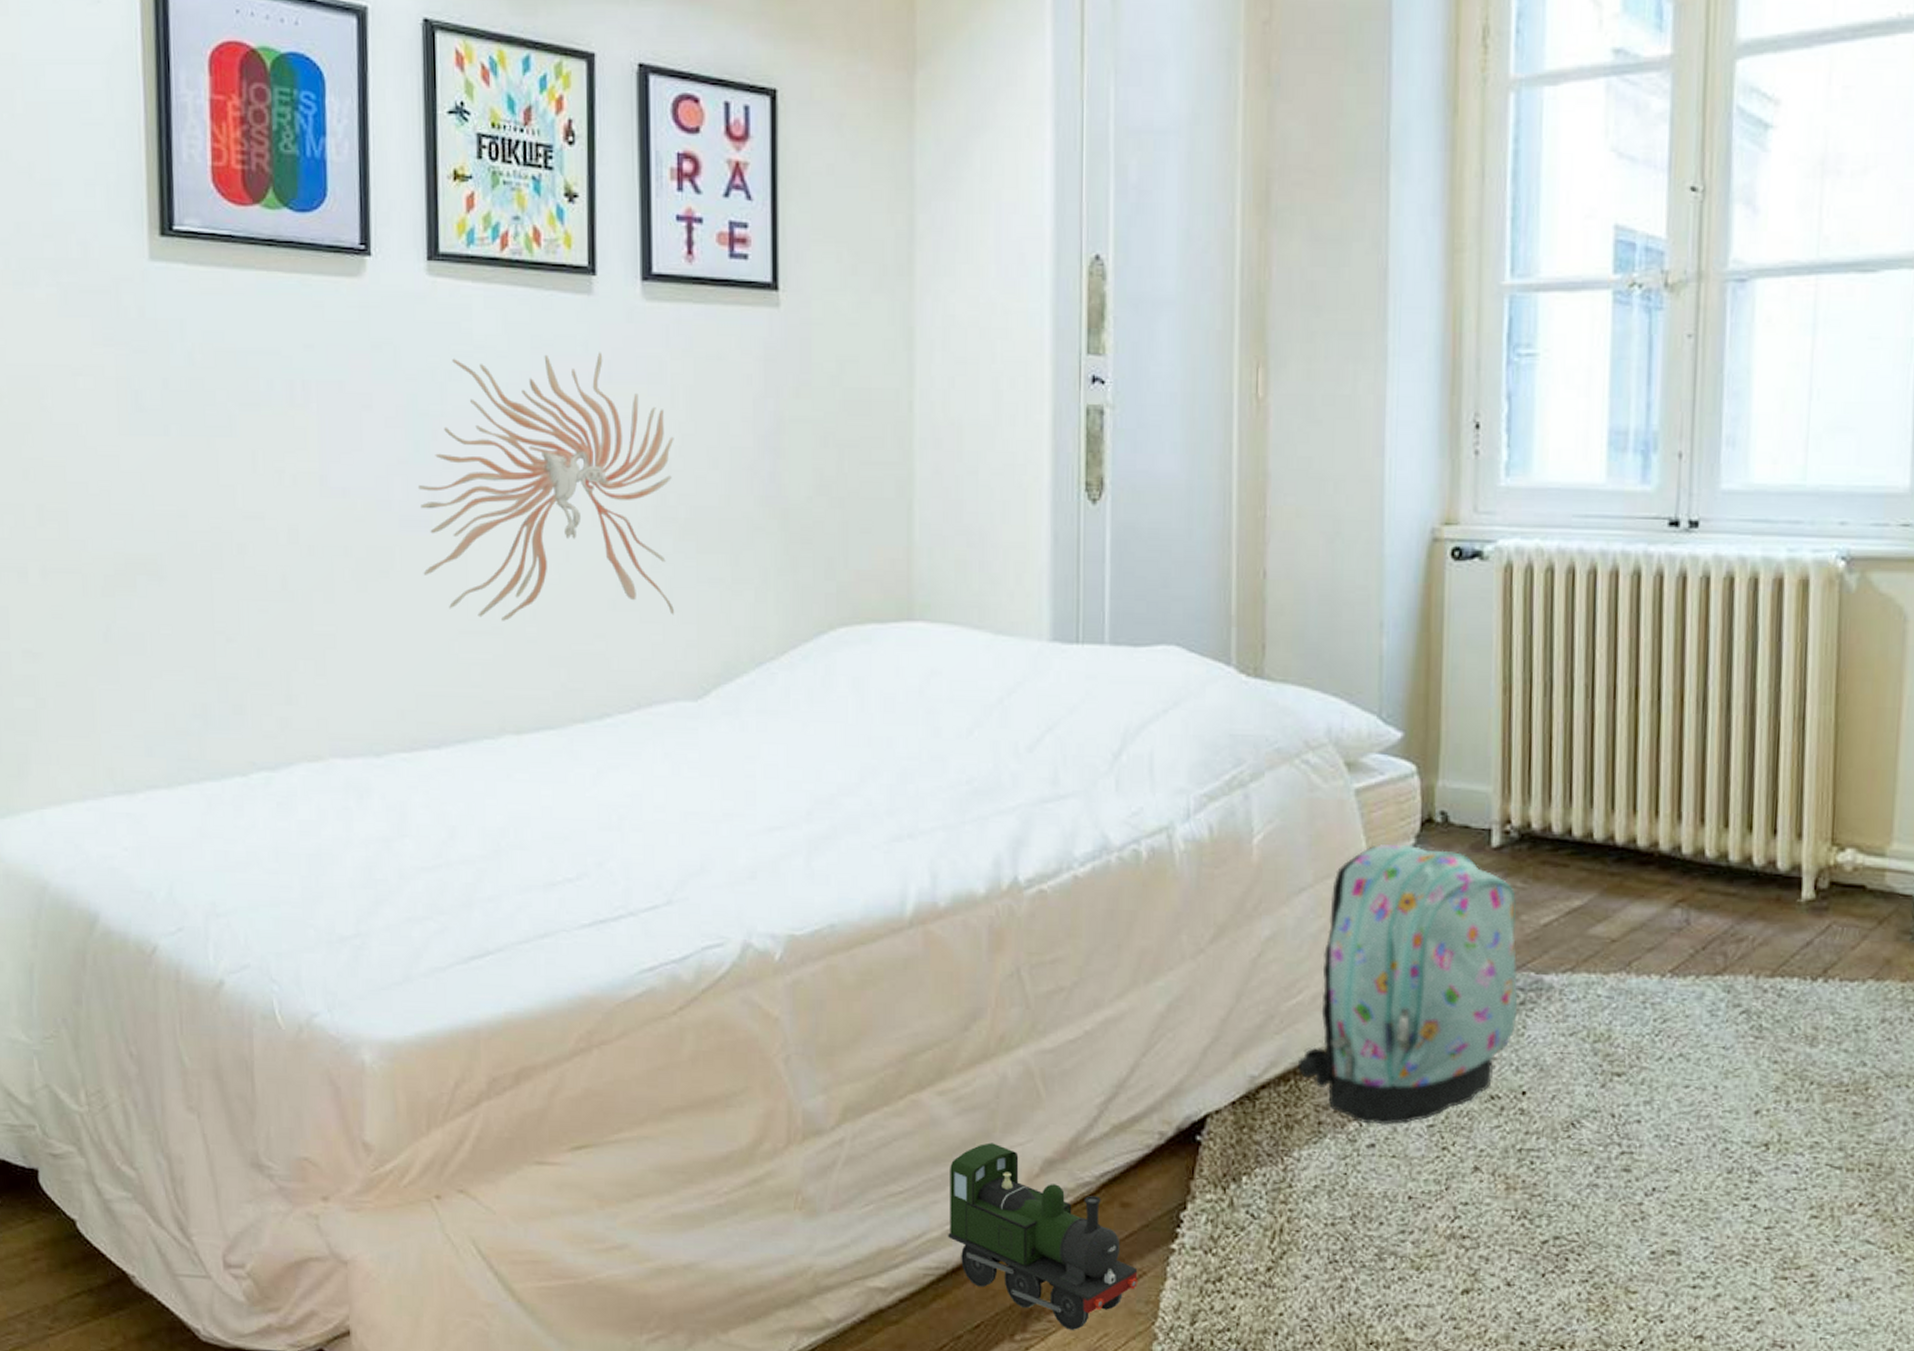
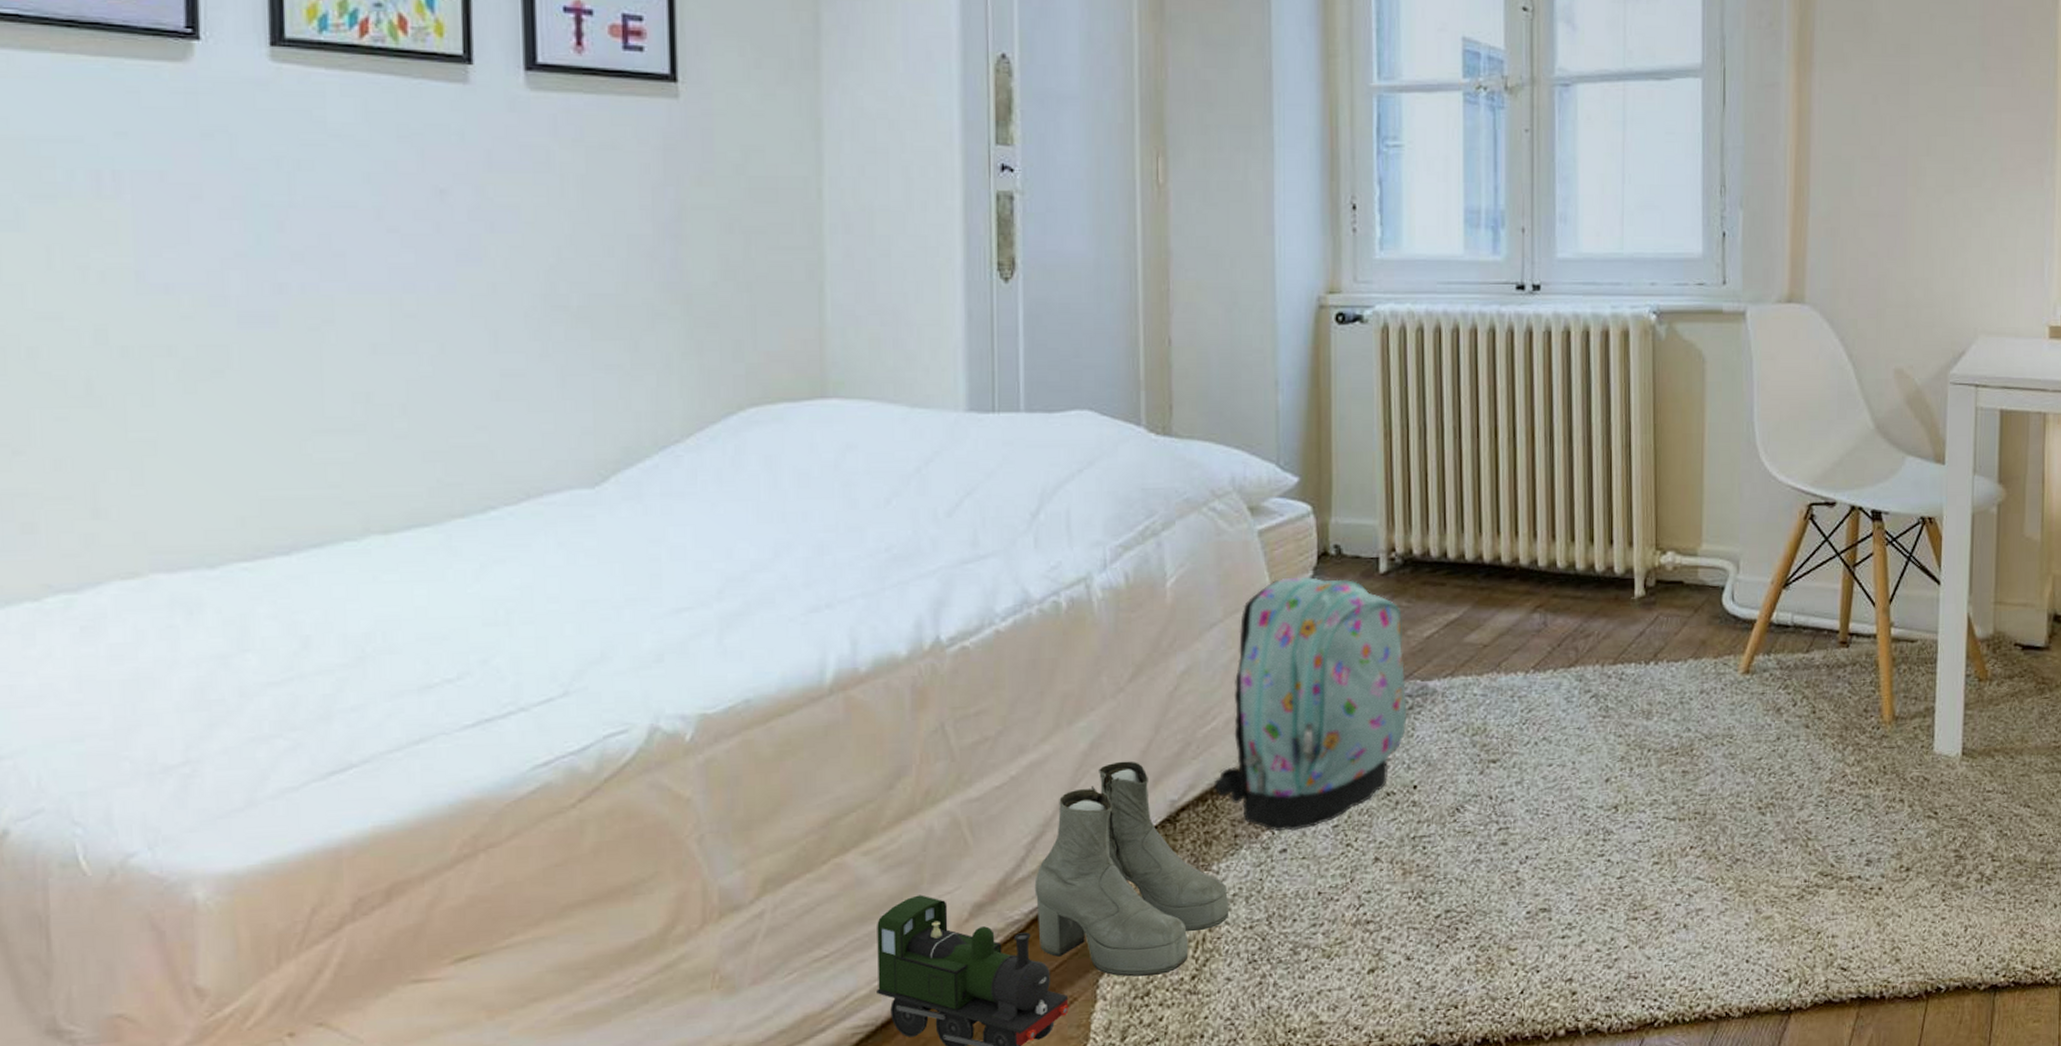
wall sculpture: present [417,352,674,621] -> none [260,141,567,417]
boots: none [1106,1028,1310,1261] -> present [1034,761,1229,977]

